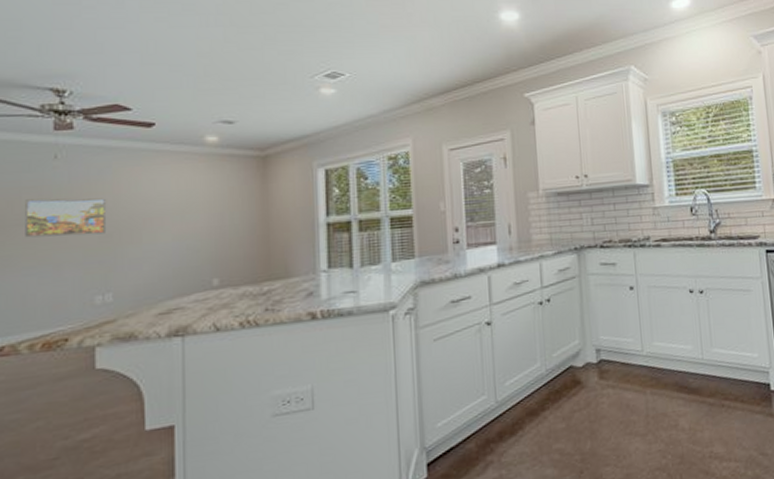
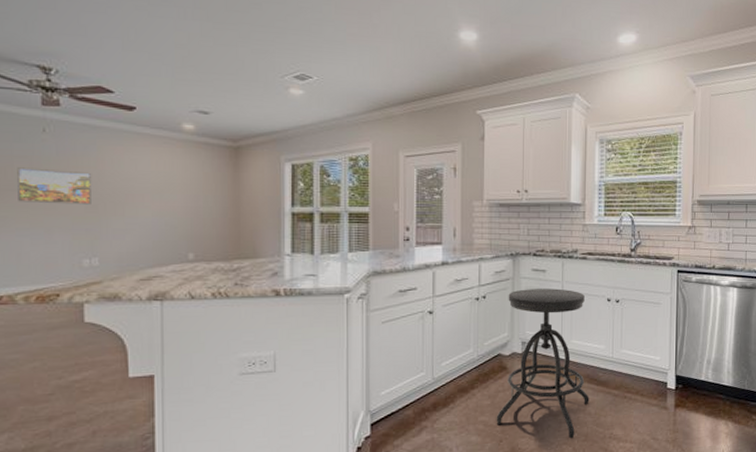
stool: none [573,283,681,463] -> present [496,288,589,439]

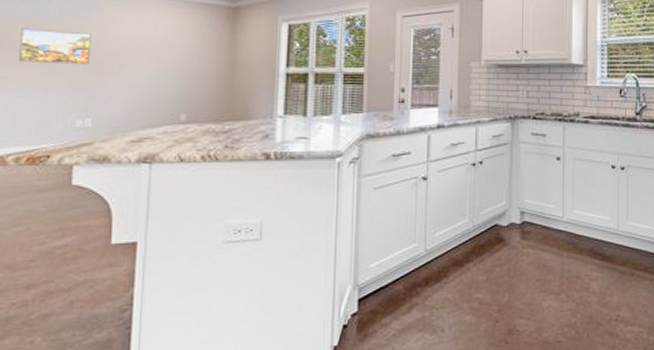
stool: present [496,288,589,439] -> none [492,154,593,321]

